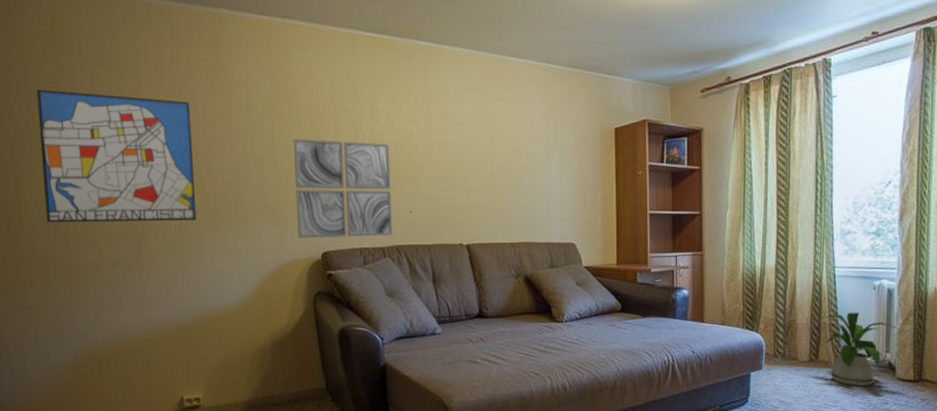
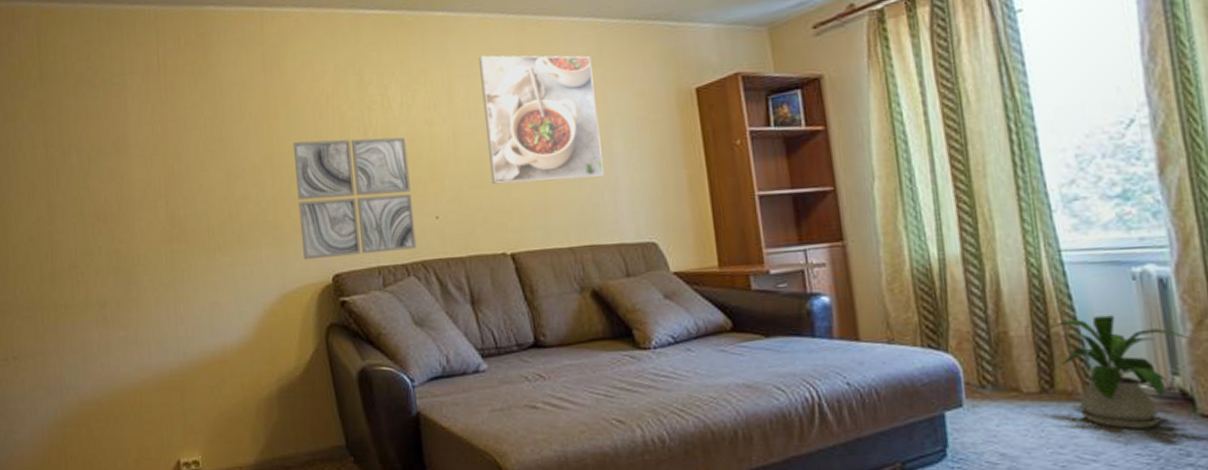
wall art: present [36,89,197,223] -> none [23,112,189,261]
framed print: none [454,83,542,190] -> present [479,55,604,185]

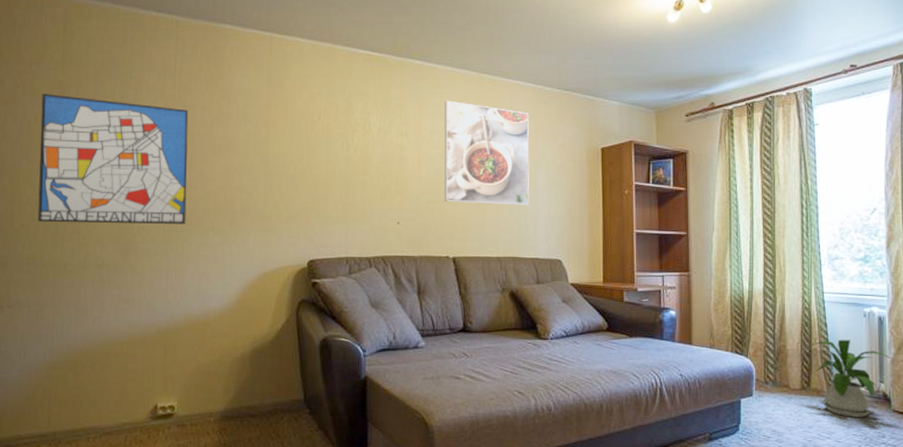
wall art: none [23,112,189,261] -> present [37,94,189,224]
wall art: present [292,137,417,260] -> none [284,148,380,246]

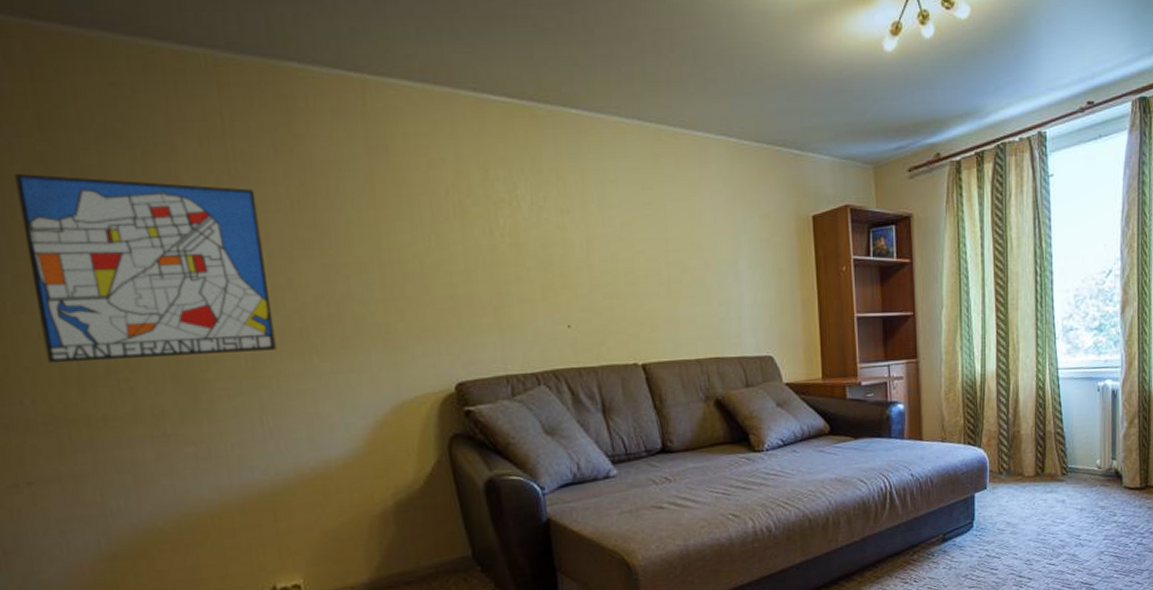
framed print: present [444,100,529,205] -> none [614,162,730,296]
house plant: present [808,339,893,418] -> none [1042,417,1125,499]

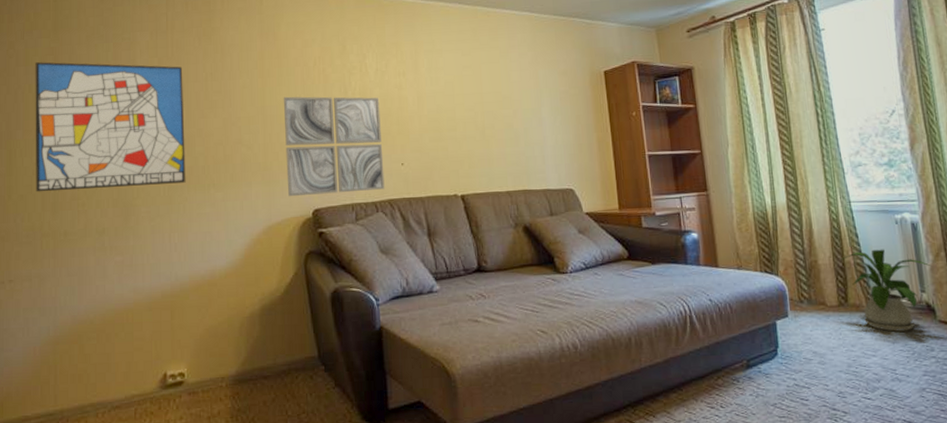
wall art: none [405,236,548,368] -> present [283,96,385,197]
house plant: none [1042,417,1125,499] -> present [840,249,932,332]

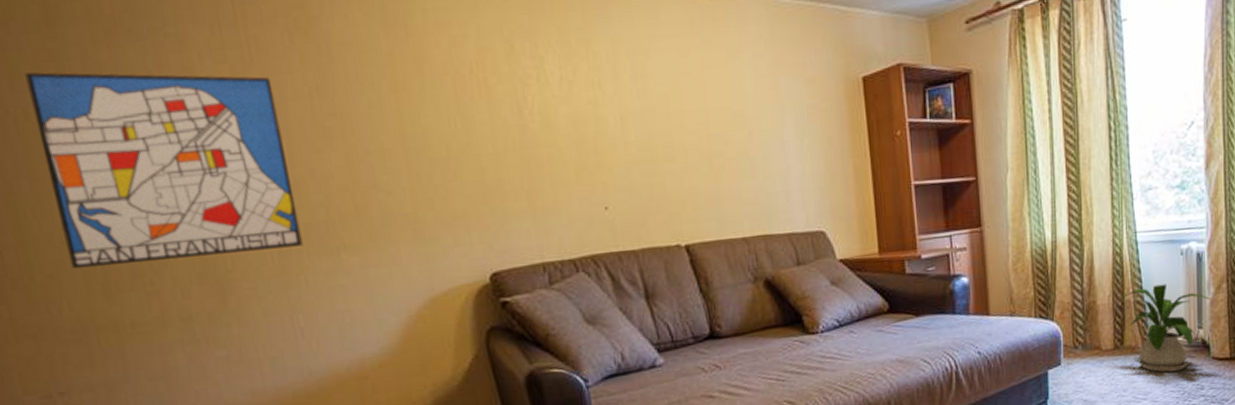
wall art: present [283,96,385,197] -> none [430,118,585,258]

